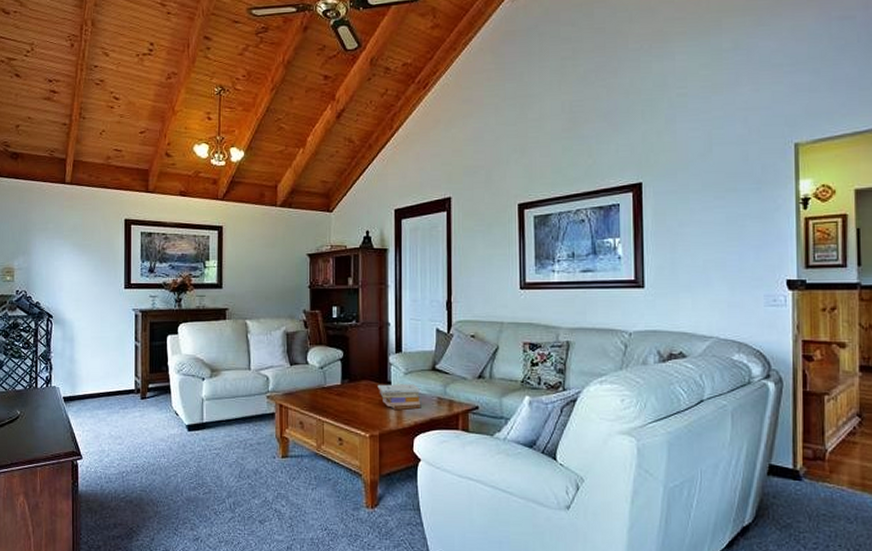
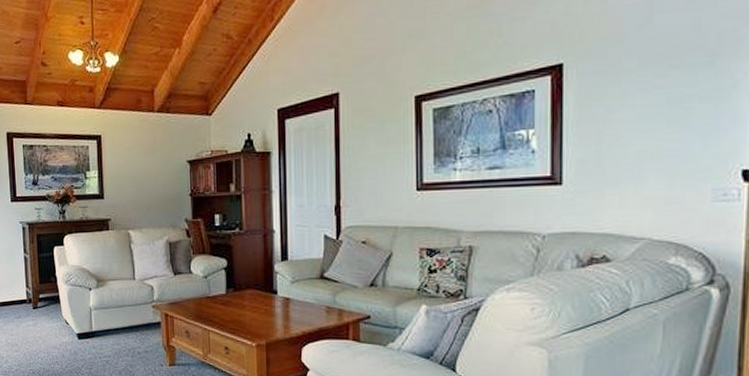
books: present [377,384,421,411] -> none [263,293,309,320]

